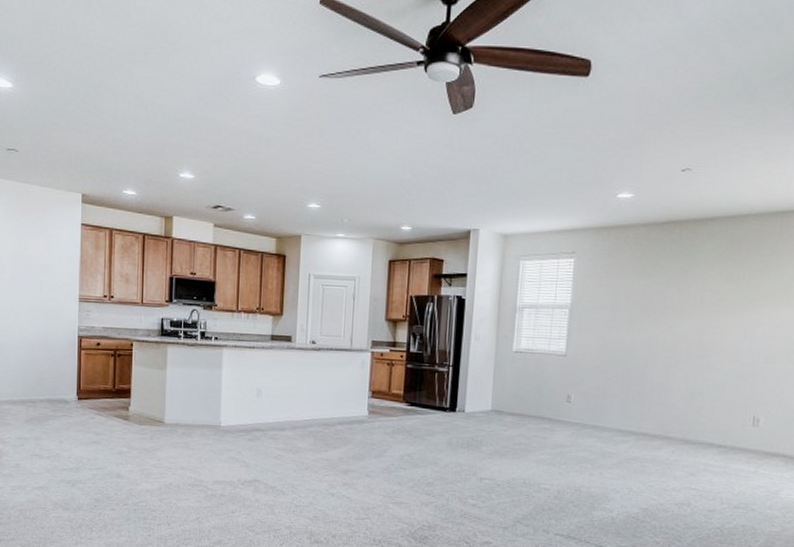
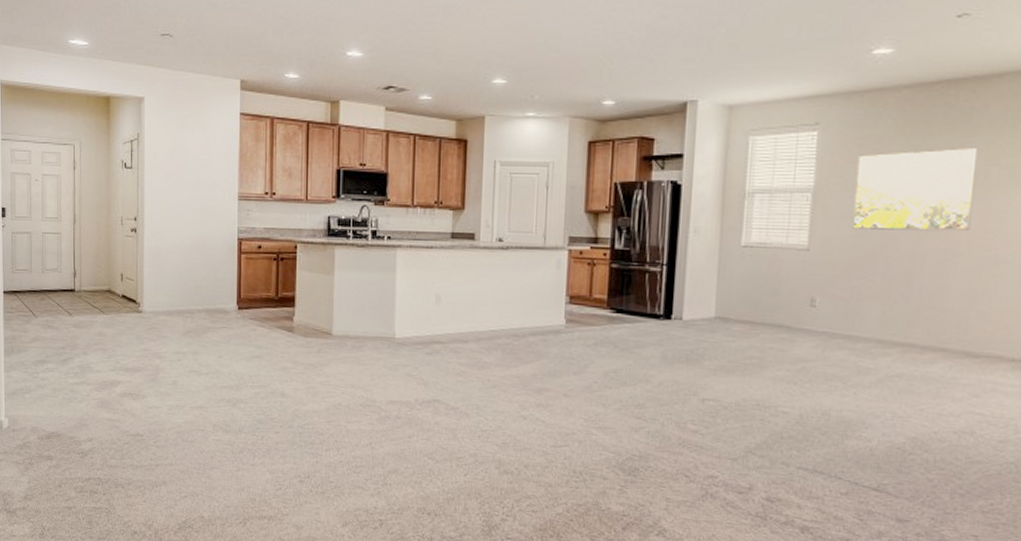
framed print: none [600,275,696,343] -> present [852,147,978,231]

